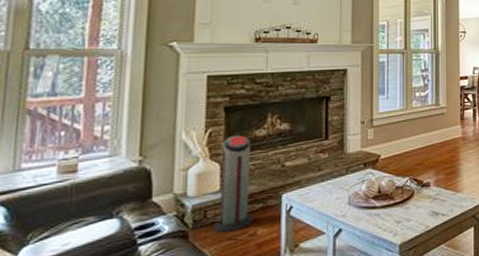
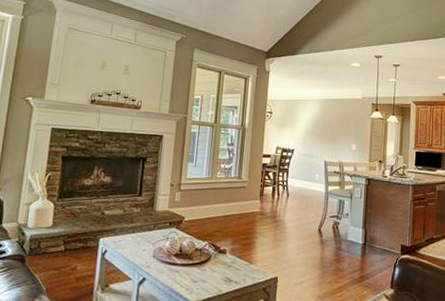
air purifier: present [212,135,253,234] -> none [43,181,79,264]

